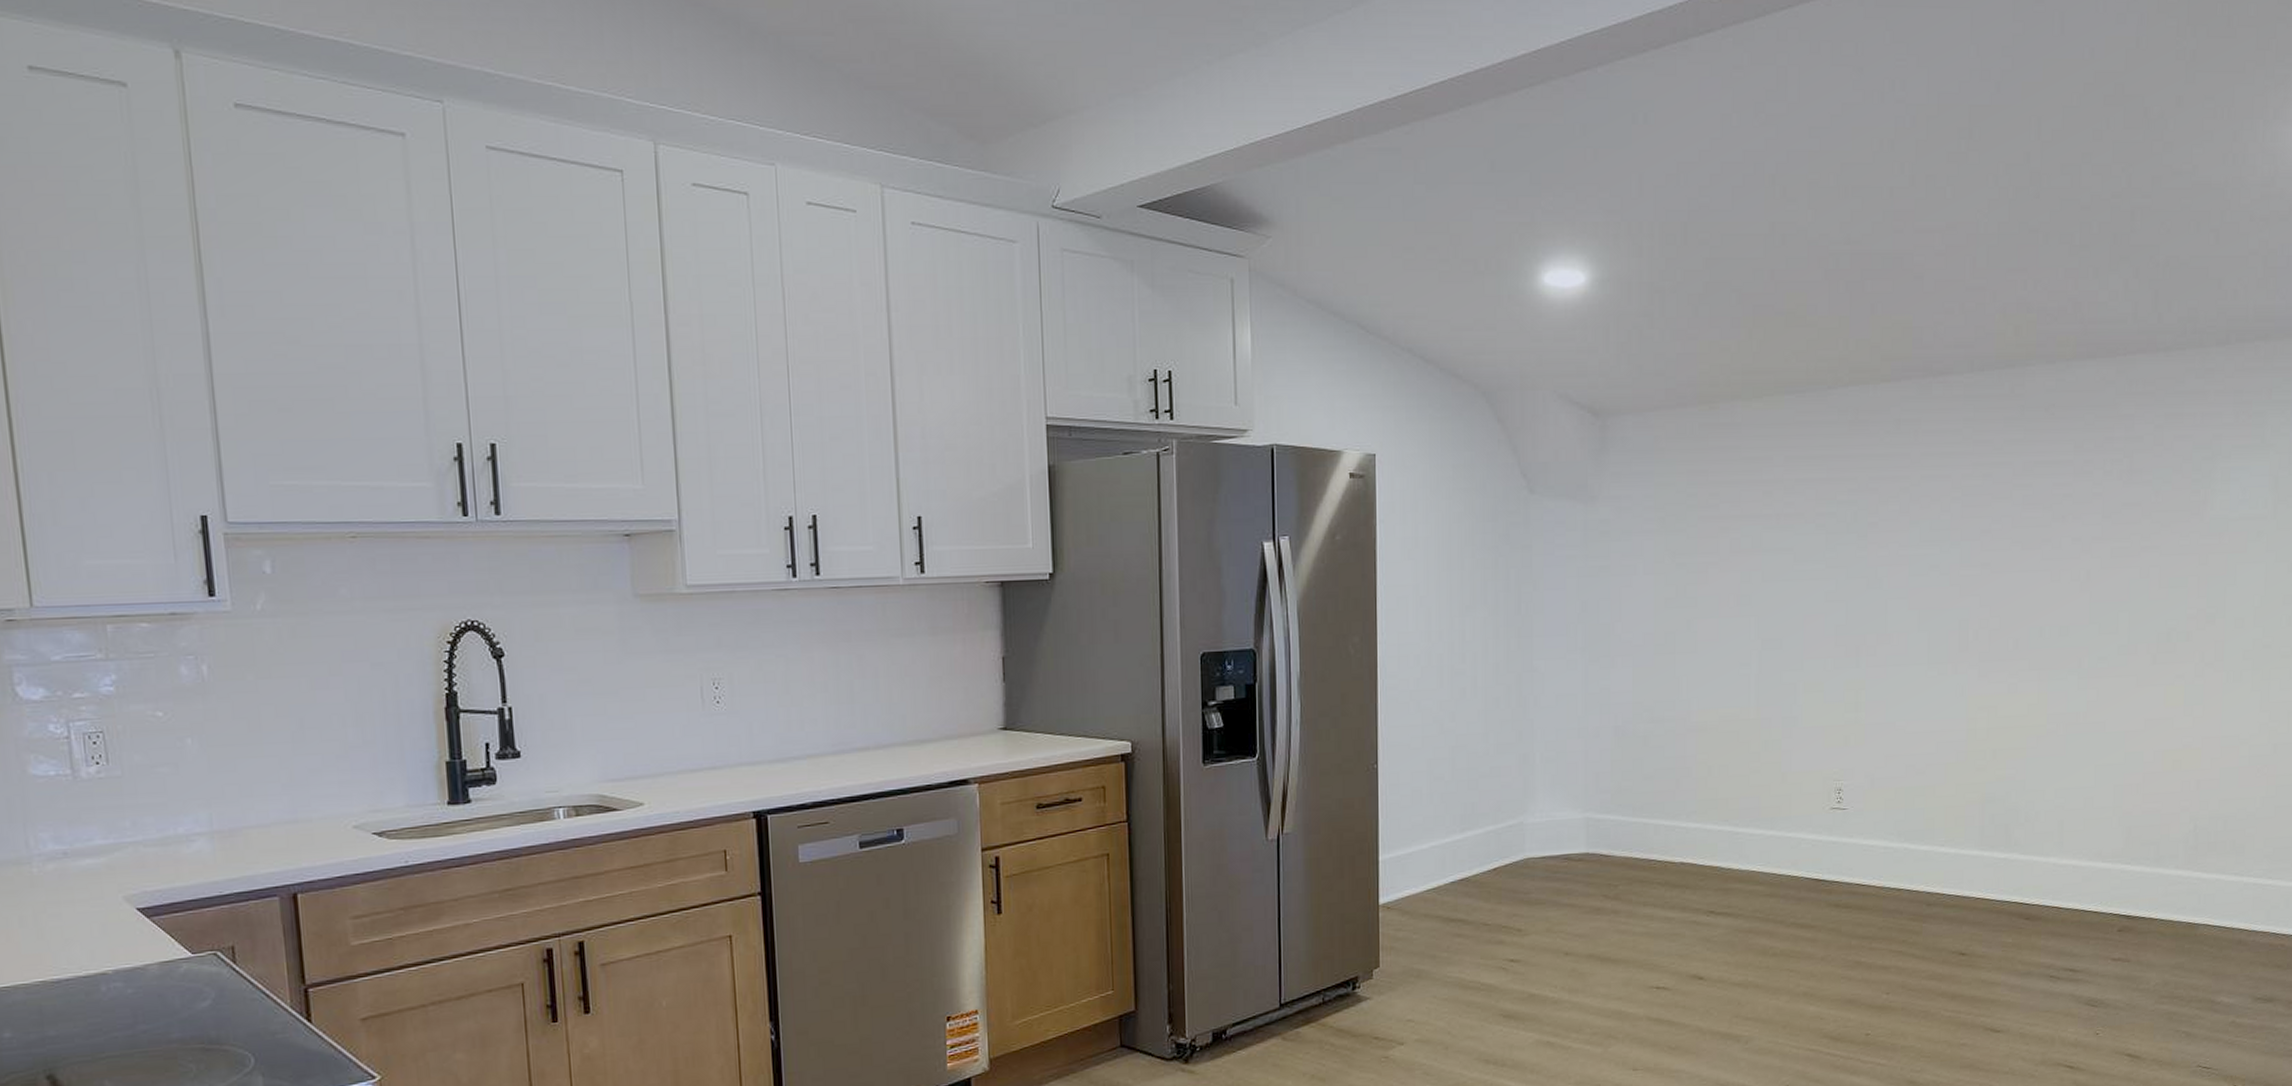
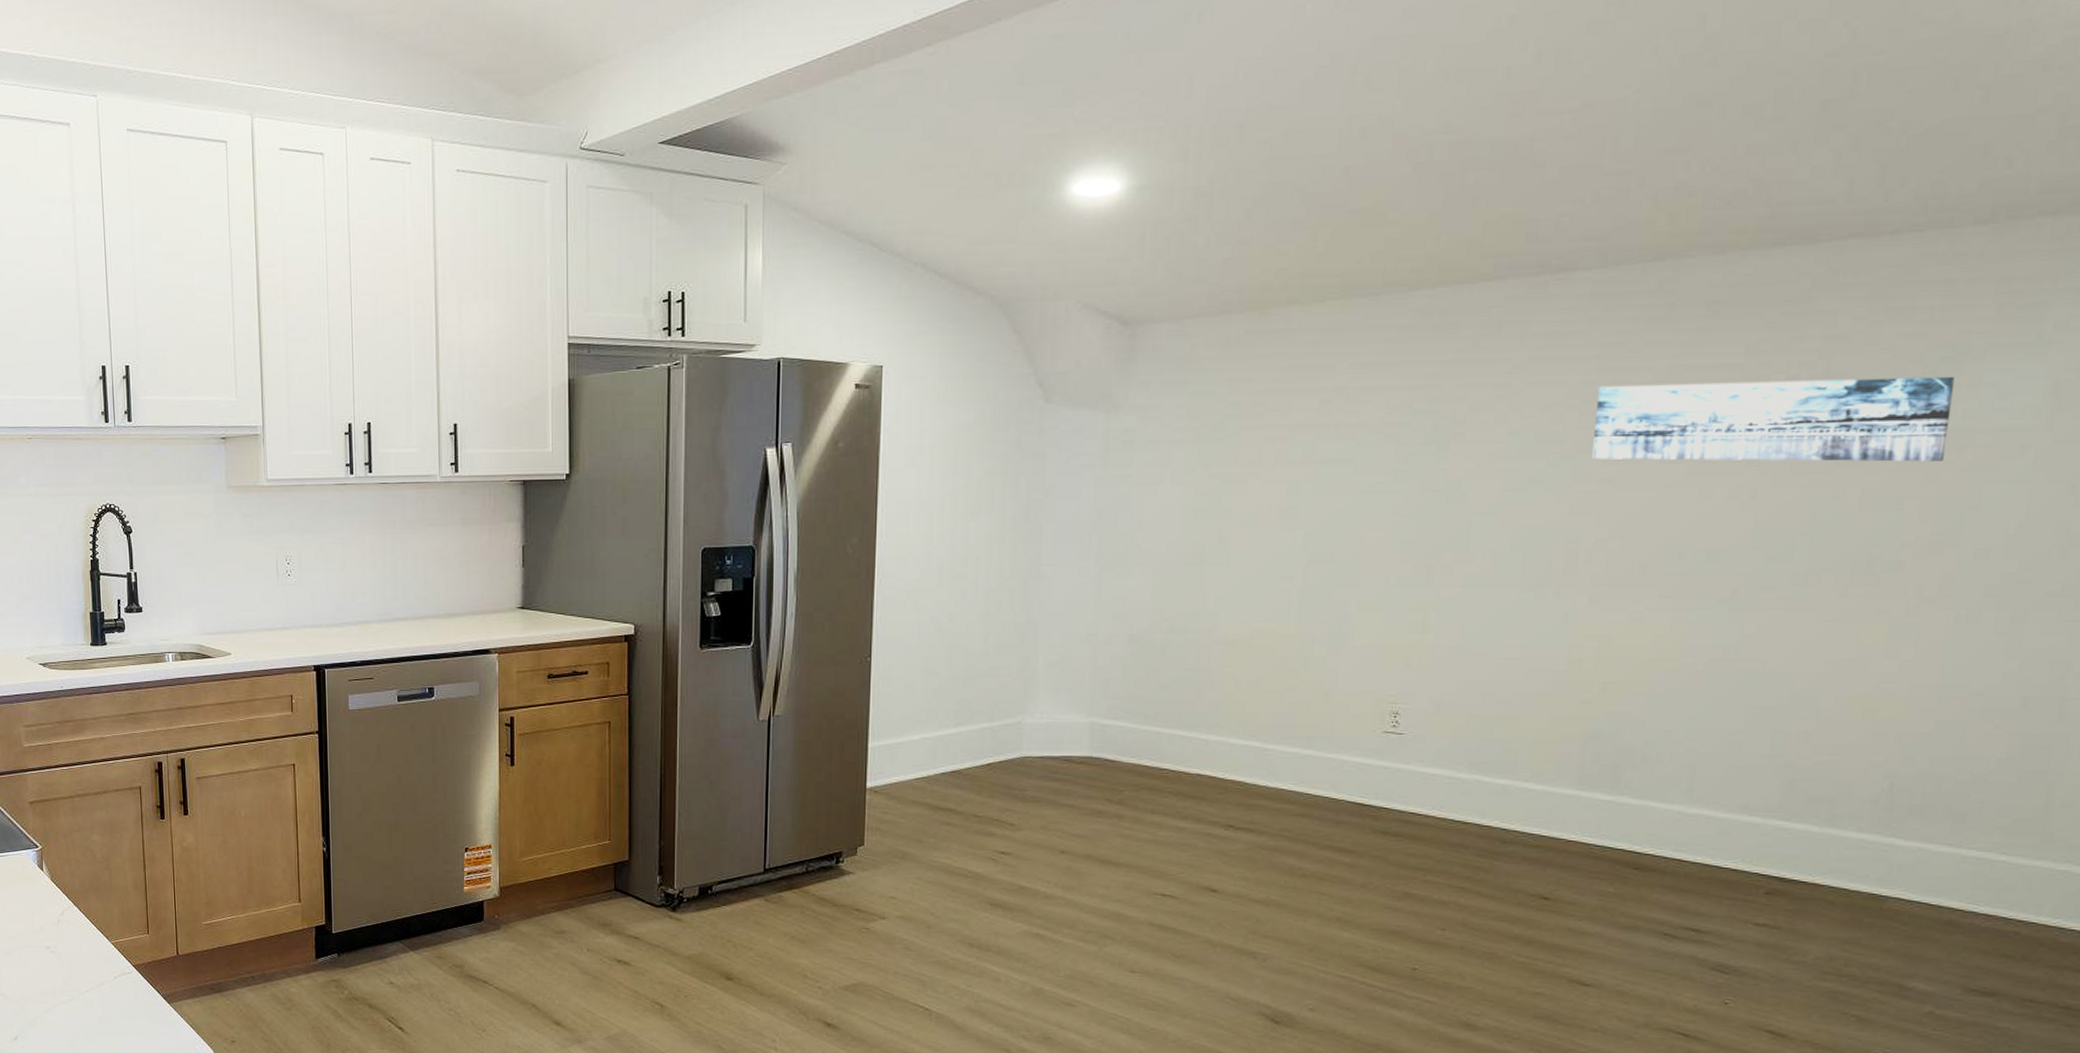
wall art: none [1973,472,2213,546] -> present [1592,376,1956,462]

